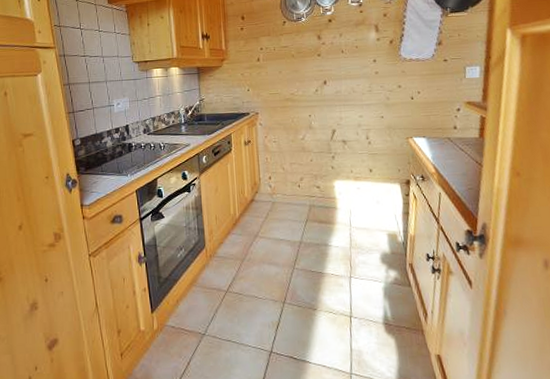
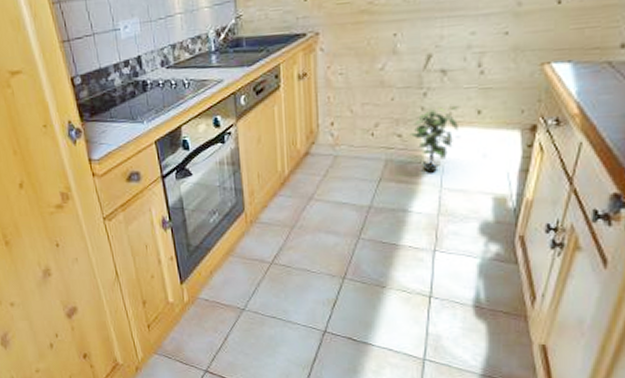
potted plant: none [325,166,358,214] -> present [409,106,460,171]

